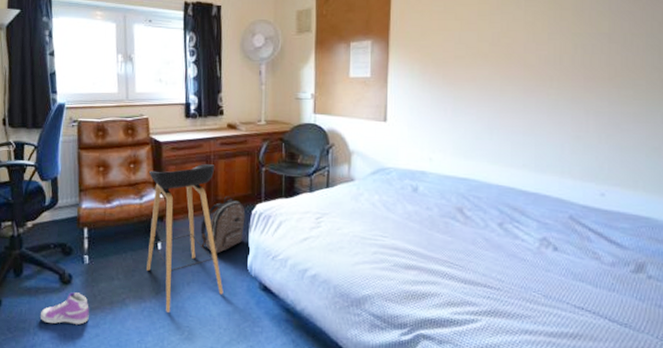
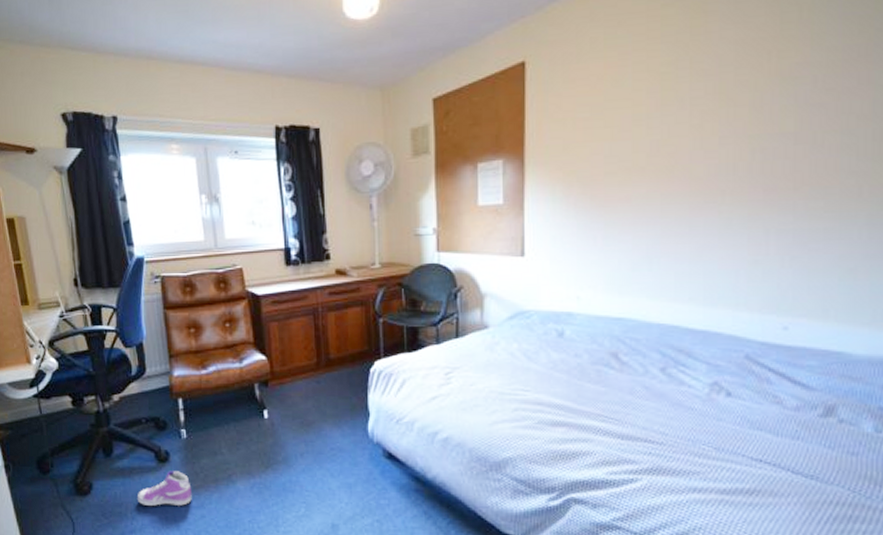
stool: present [147,164,224,313] -> none [247,318,342,488]
backpack: present [200,196,246,254] -> none [311,354,363,420]

